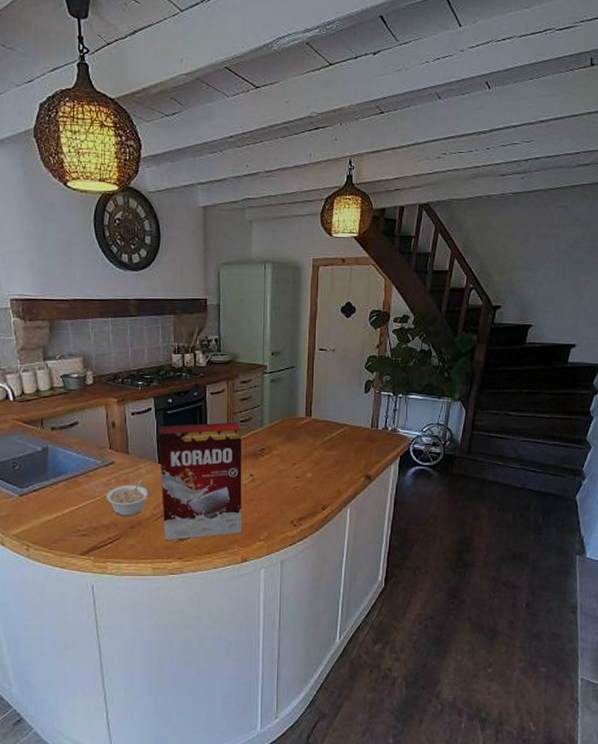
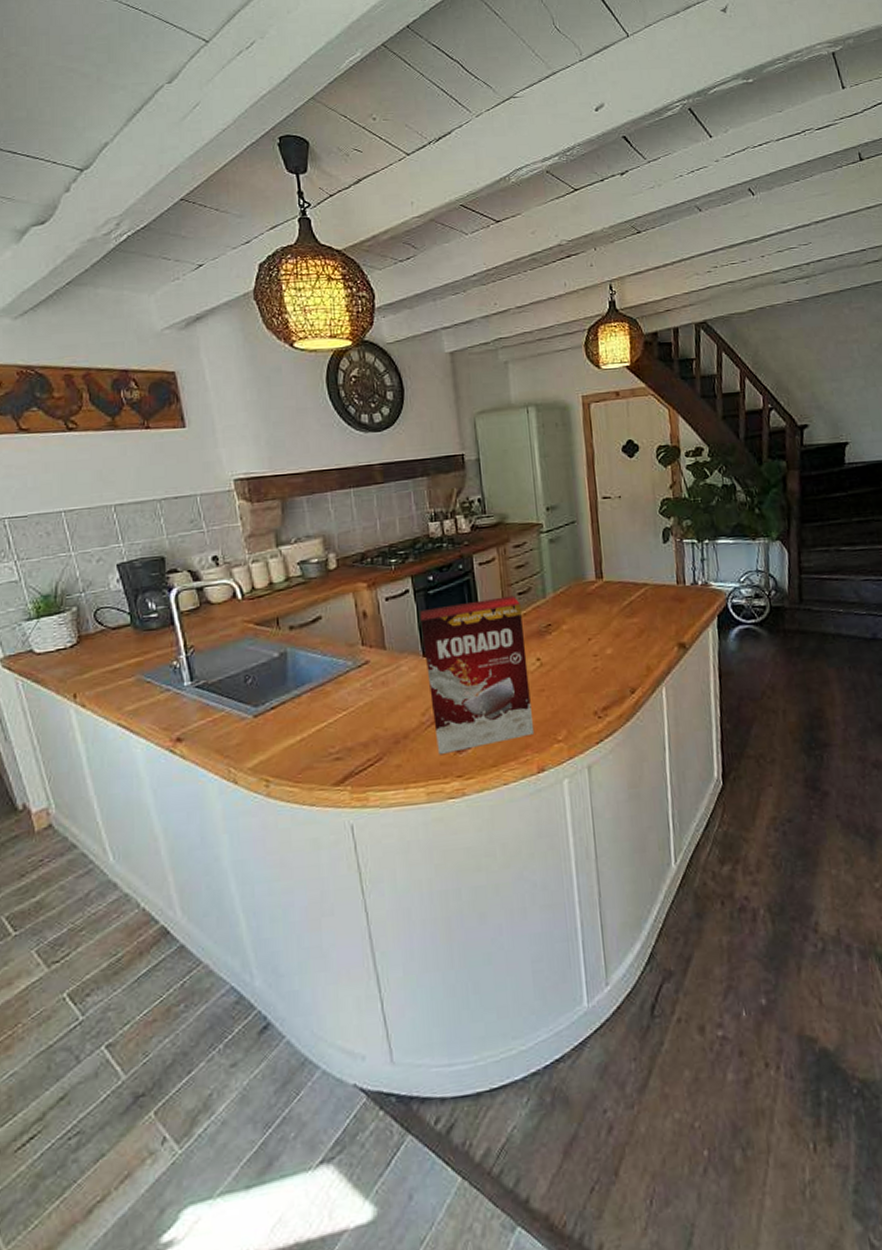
legume: present [106,479,149,517] -> none [361,678,415,729]

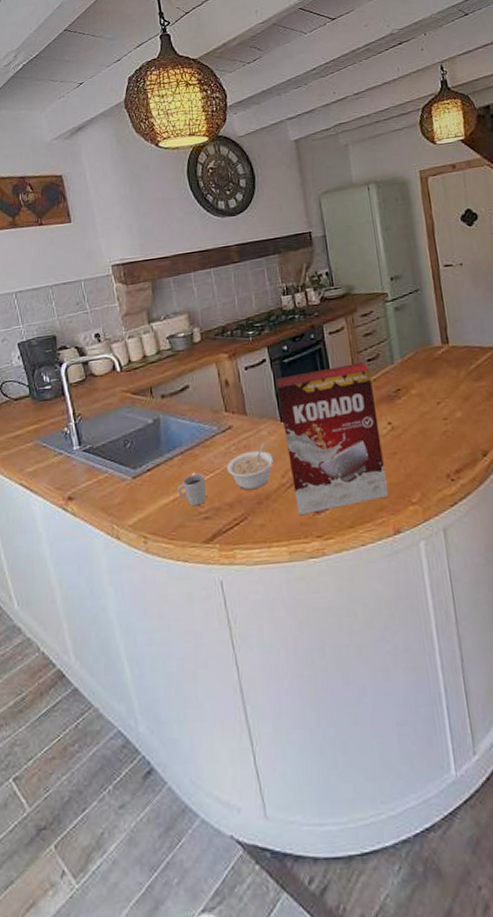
cup: none [305,710,338,747] -> present [177,472,206,507]
legume: none [361,678,415,729] -> present [226,442,275,490]

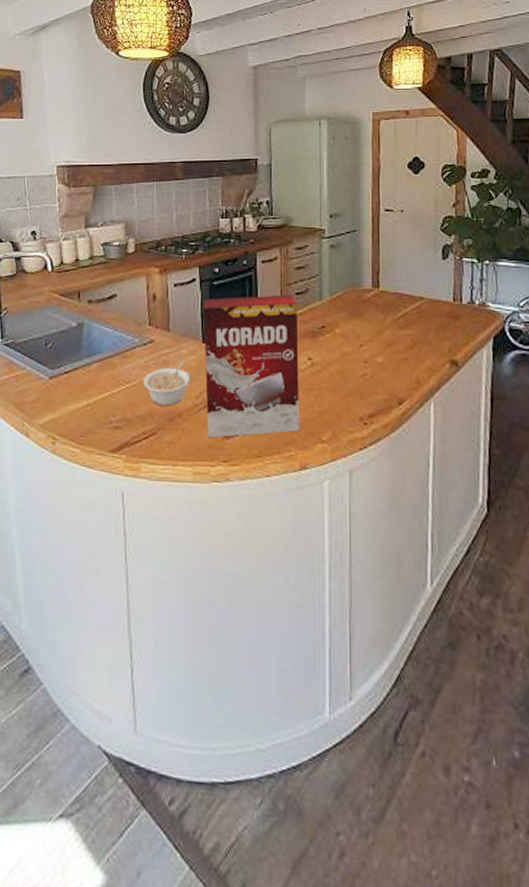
cup: present [177,472,206,507] -> none [92,380,120,415]

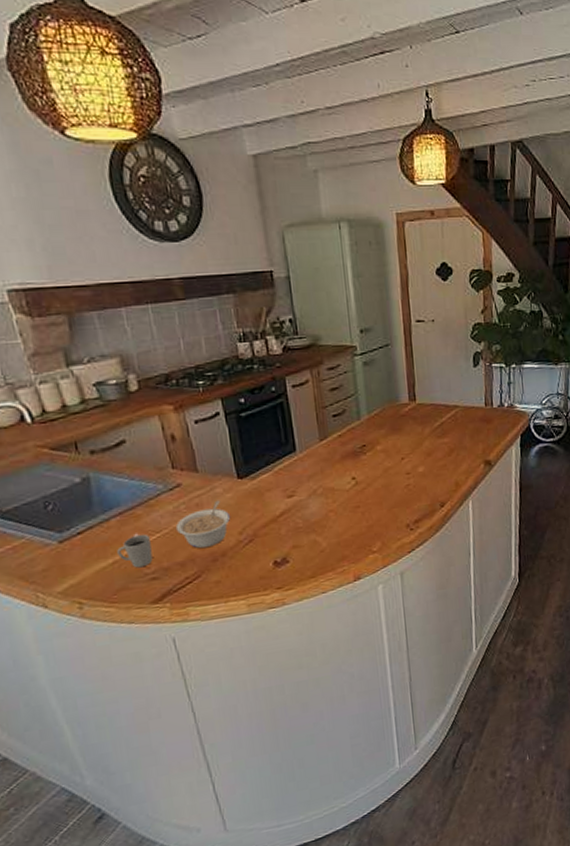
cup: none [92,380,120,415] -> present [117,533,153,568]
cereal box: present [203,295,300,439] -> none [232,418,351,570]

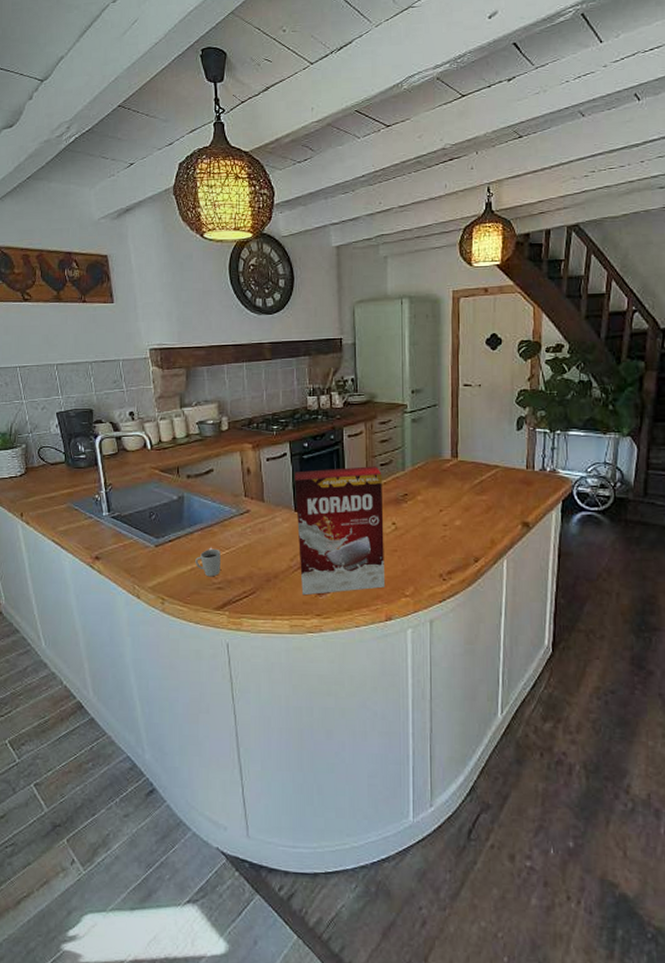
legume: present [175,500,231,549] -> none [241,528,286,569]
cereal box: none [232,418,351,570] -> present [295,466,386,596]

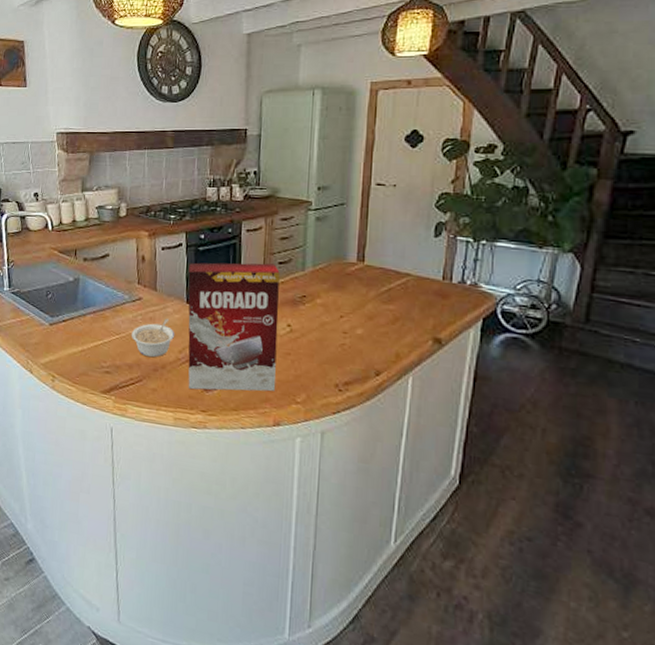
cup: present [195,547,220,577] -> none [86,331,111,361]
legume: none [241,528,286,569] -> present [131,318,175,358]

